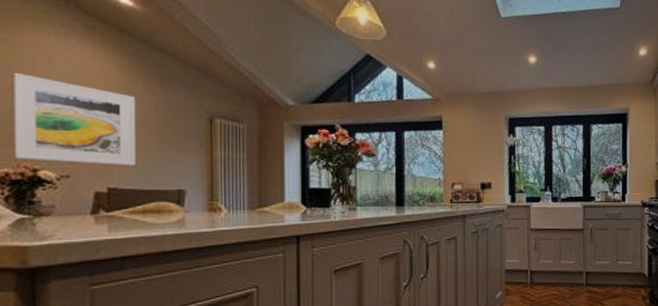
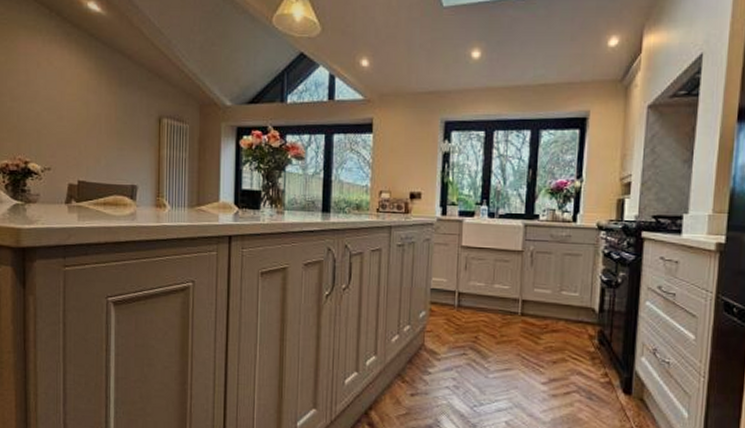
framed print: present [12,72,137,166] -> none [11,75,101,161]

